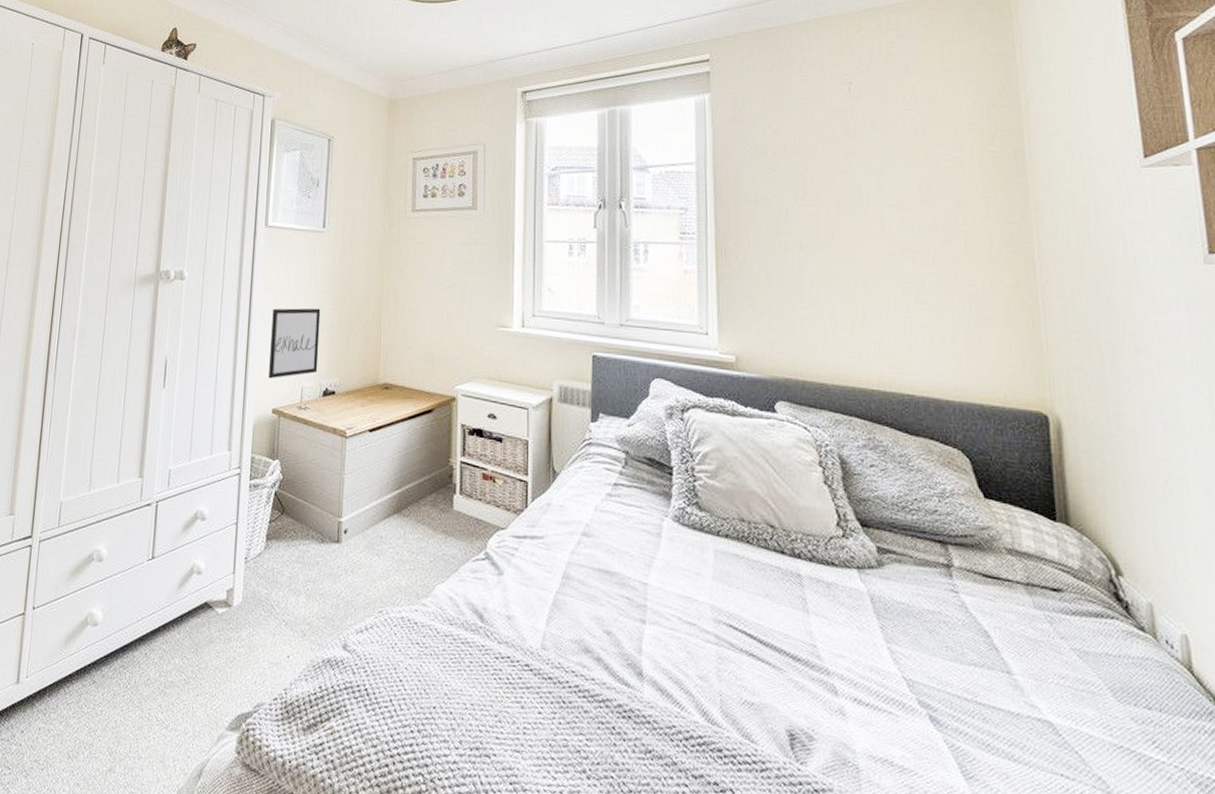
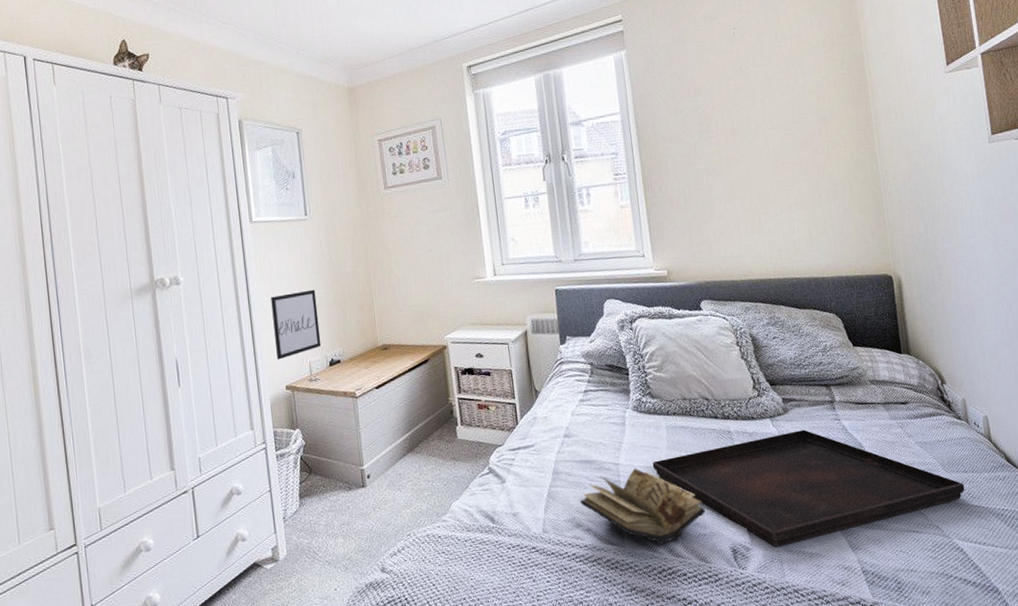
book: none [592,594,757,703] -> present [580,468,706,545]
serving tray: none [691,591,1147,747] -> present [652,429,965,547]

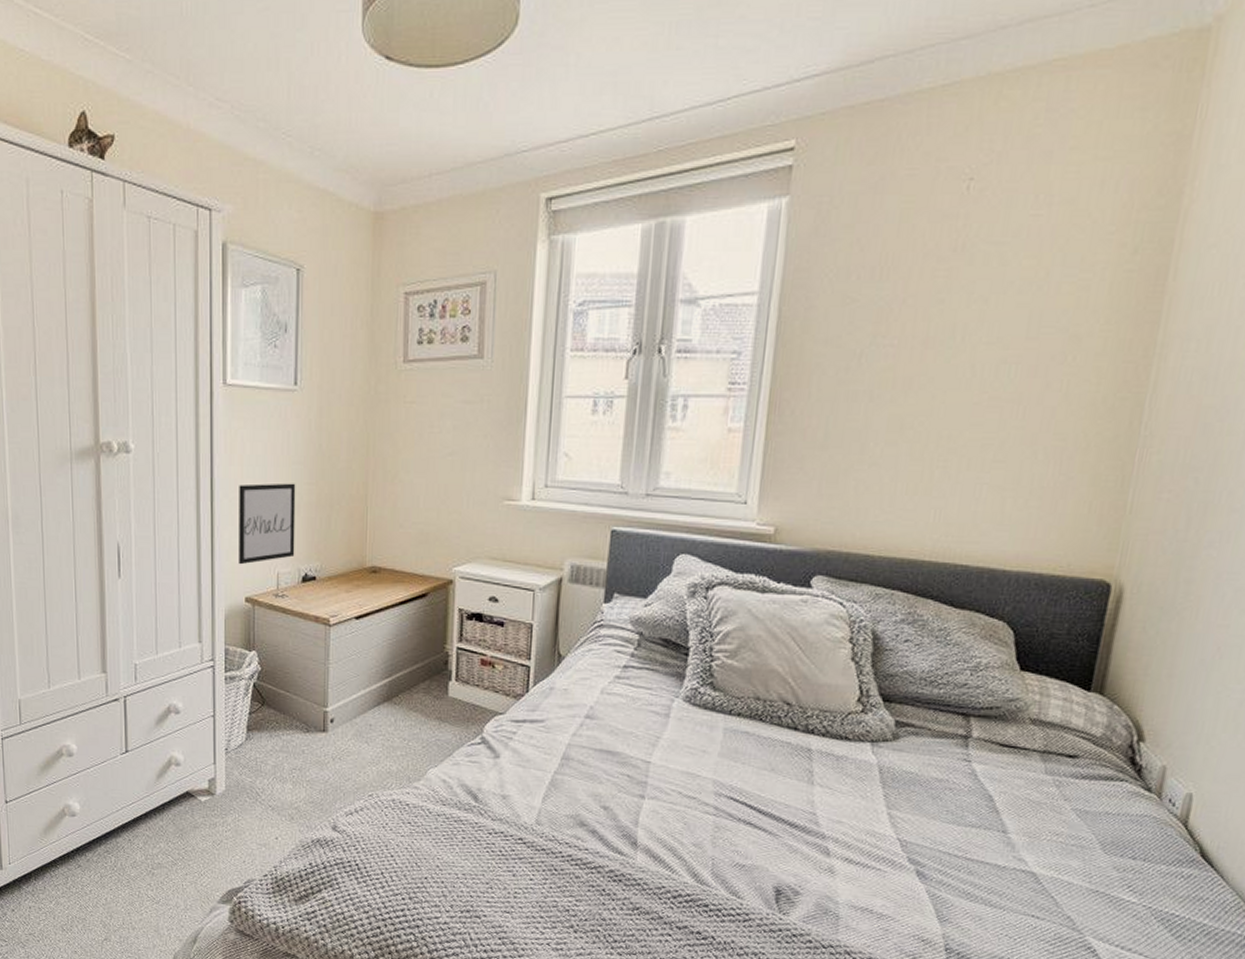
book: present [580,468,706,545] -> none [589,771,752,866]
serving tray: present [652,429,965,547] -> none [694,764,1126,899]

